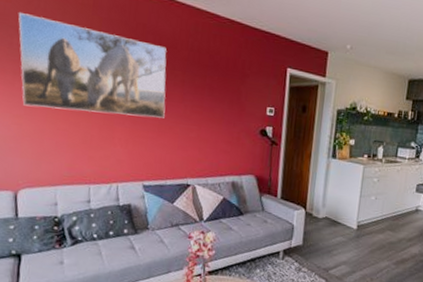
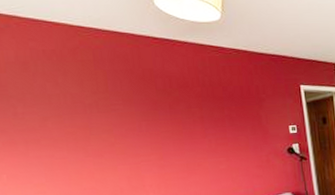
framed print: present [18,13,167,118] -> none [17,81,191,173]

